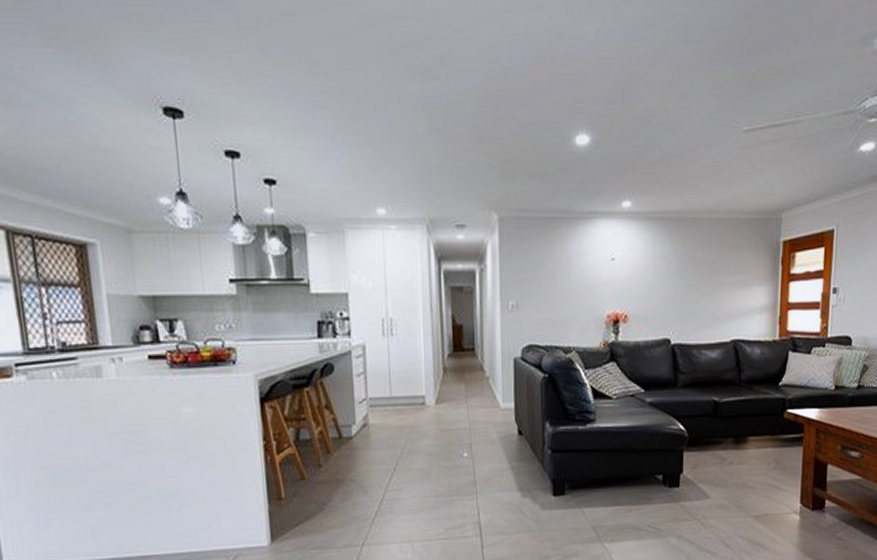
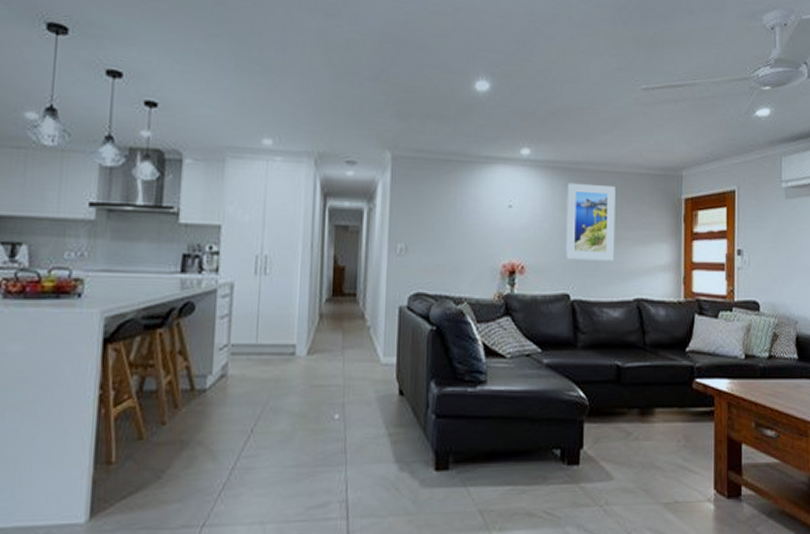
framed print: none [667,232,715,307] -> present [566,182,616,261]

